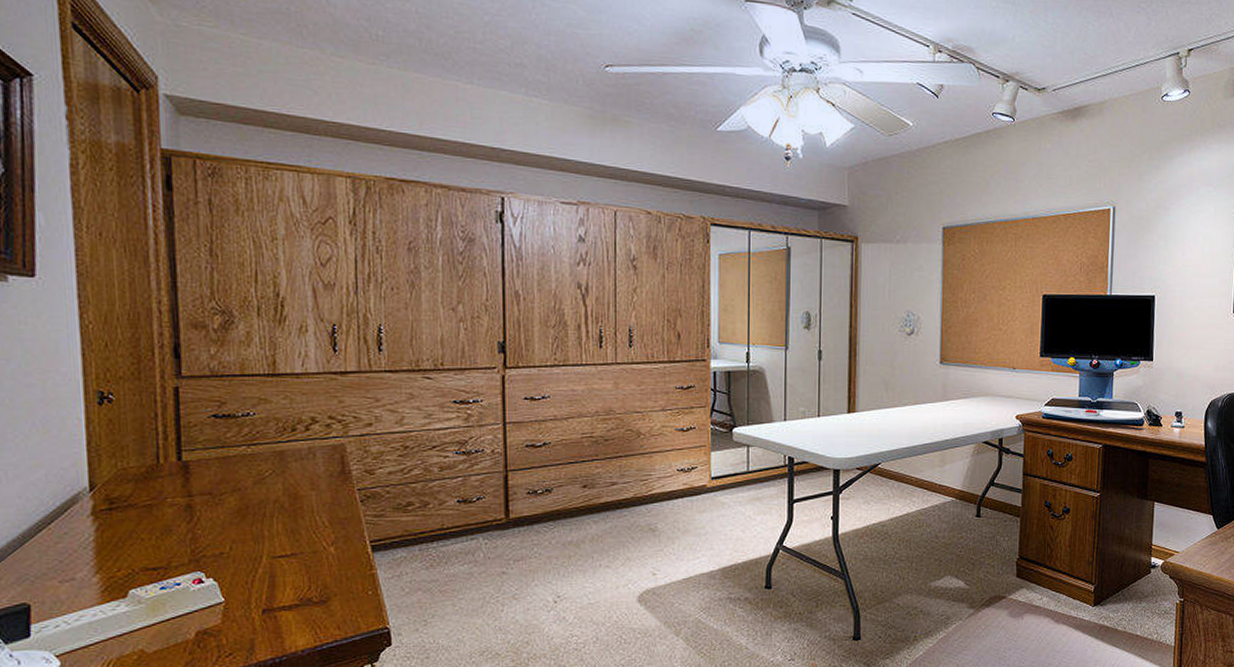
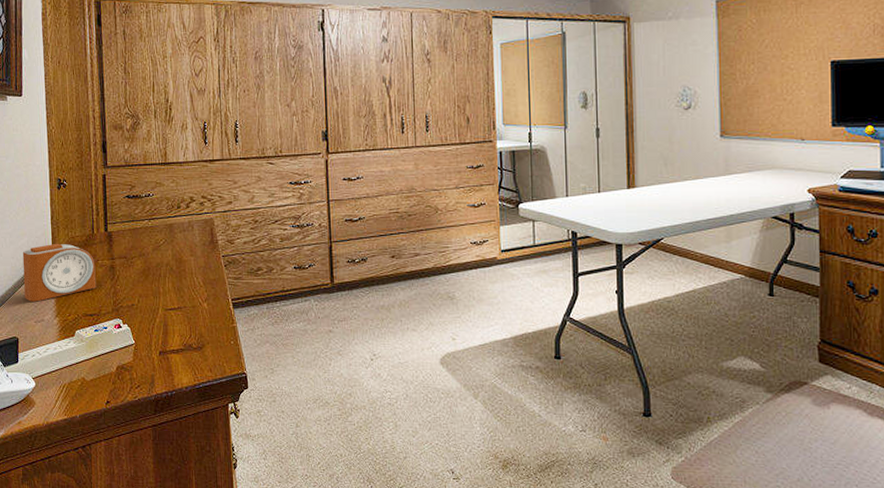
alarm clock: none [37,476,164,555] -> present [22,243,96,302]

